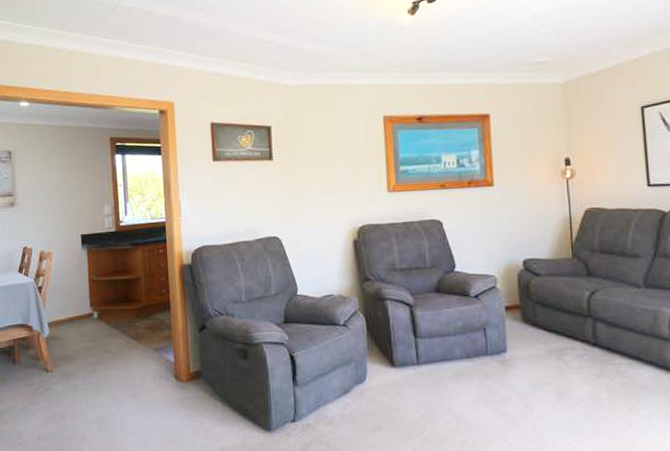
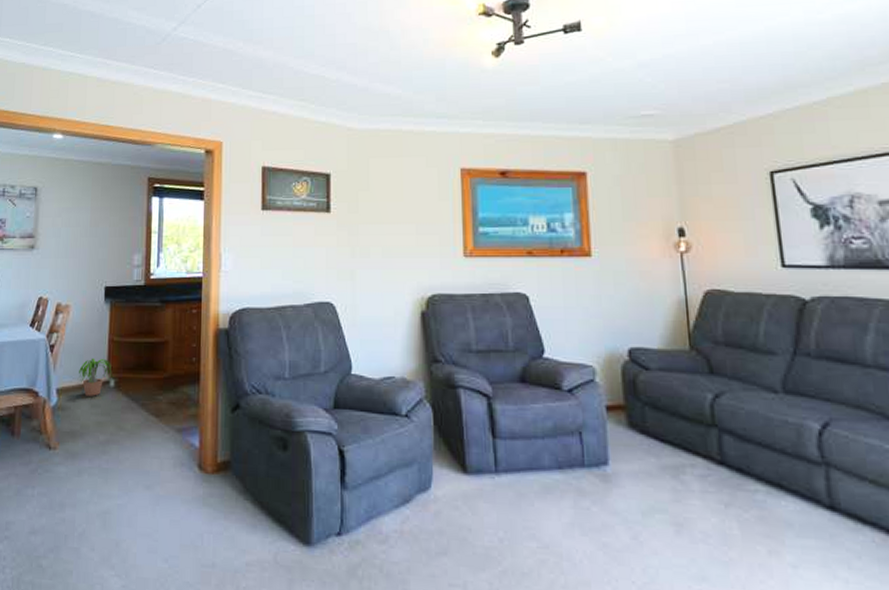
potted plant: none [65,295,94,327] -> present [77,358,112,396]

